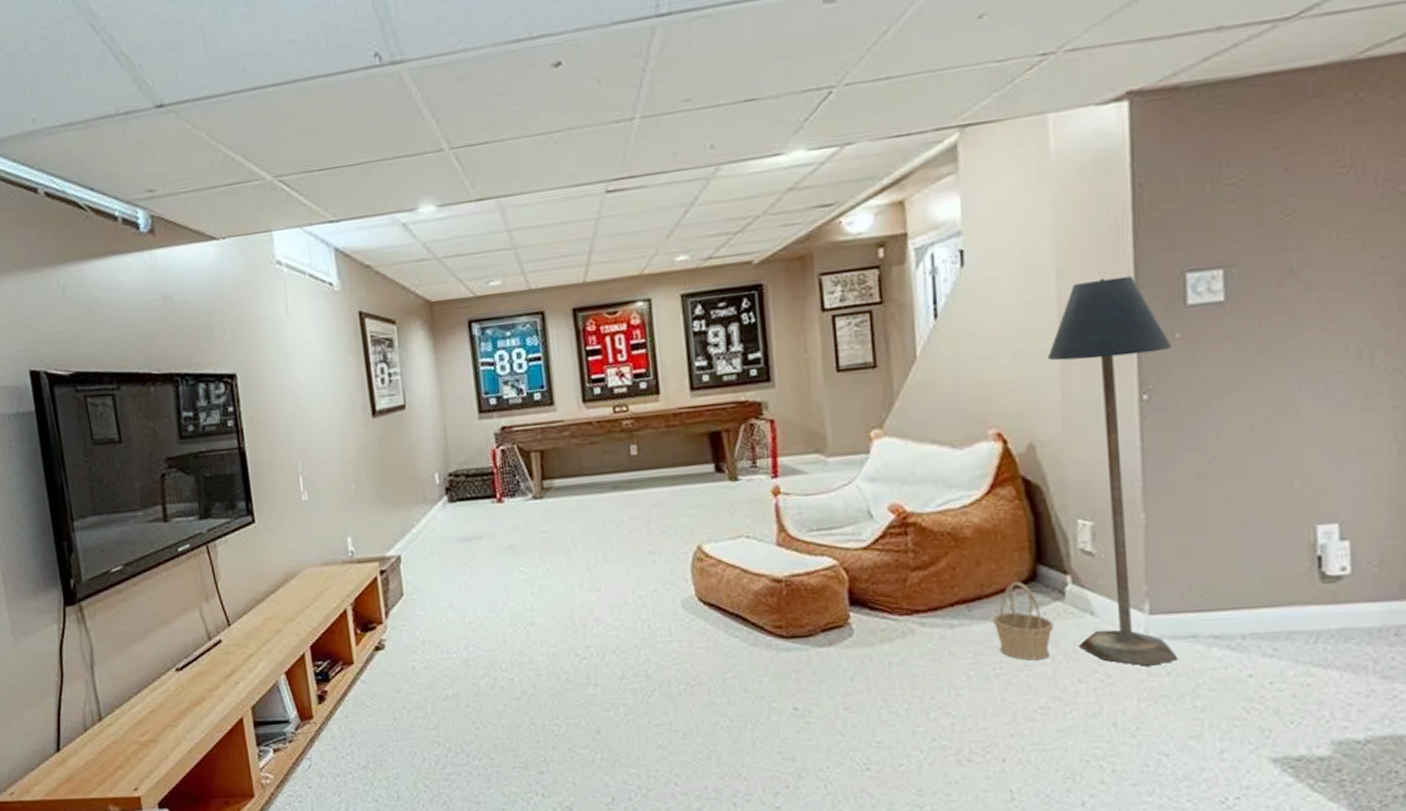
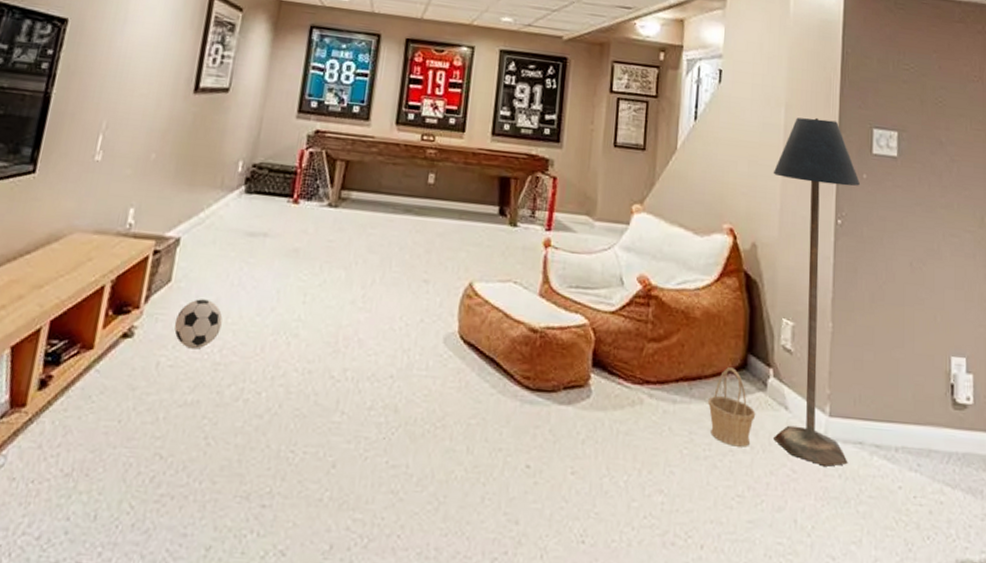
soccer ball: none [417,606,461,651] -> present [174,299,223,349]

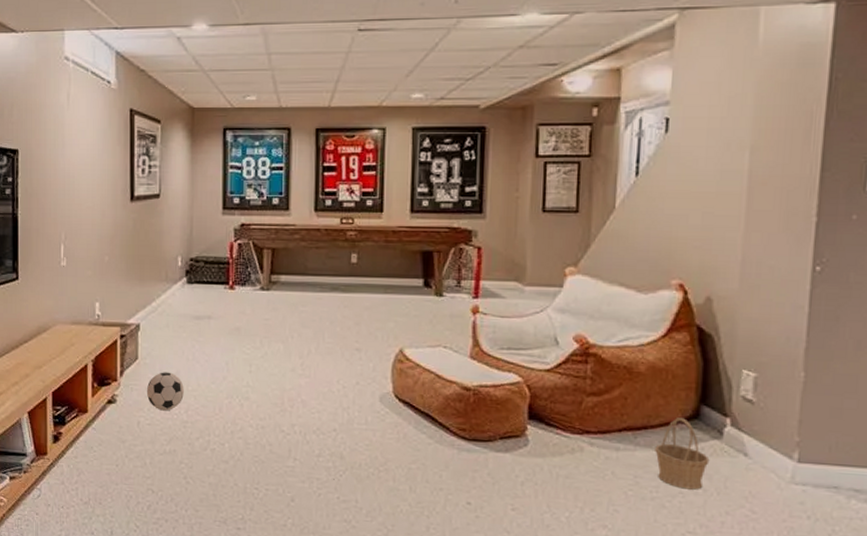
floor lamp: present [773,117,860,467] -> none [730,157,847,509]

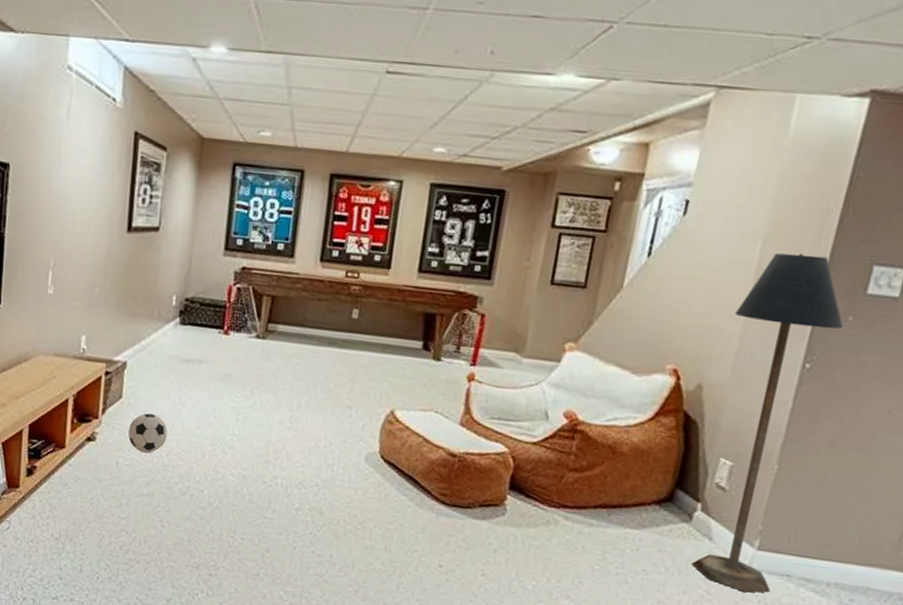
basket: present [655,417,710,490] -> none [625,499,677,569]
floor lamp: none [730,157,847,509] -> present [691,253,843,593]

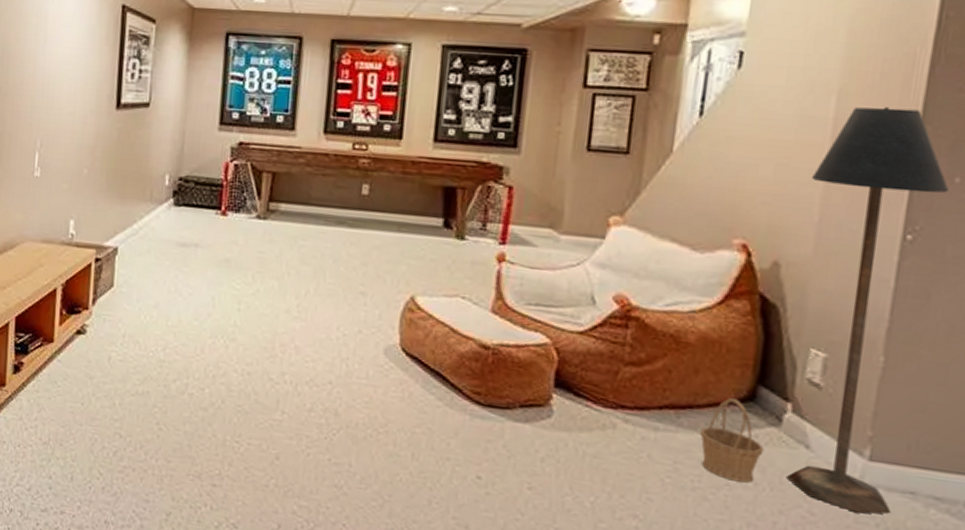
soccer ball: present [128,413,168,453] -> none [120,303,163,347]
basket: none [625,499,677,569] -> present [700,398,764,483]

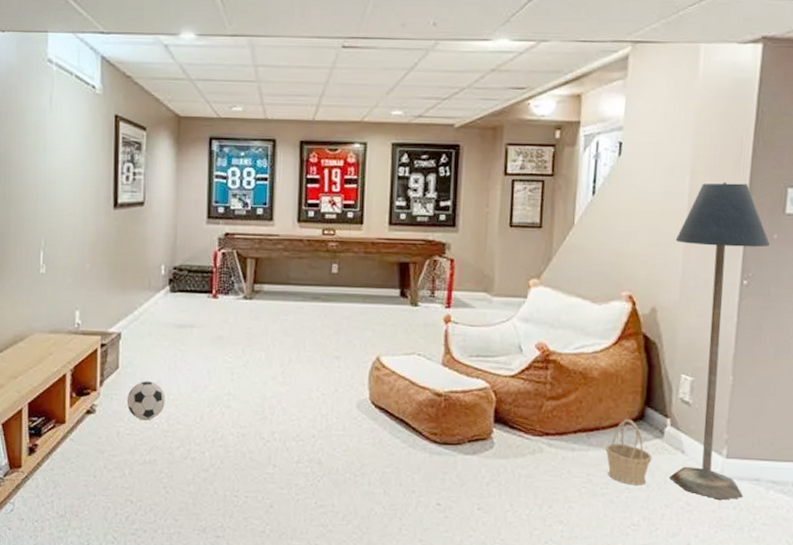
soccer ball: none [120,303,163,347] -> present [126,381,165,421]

